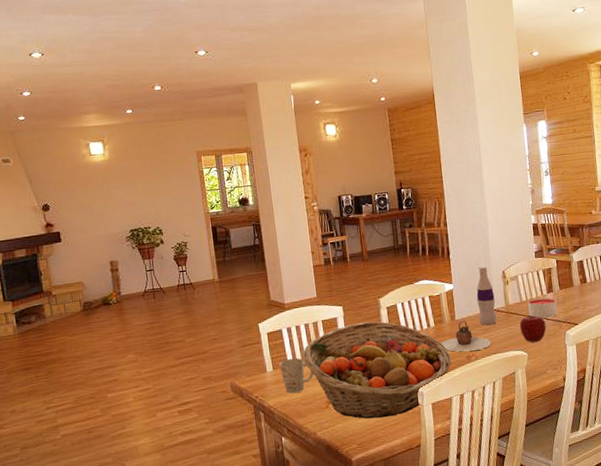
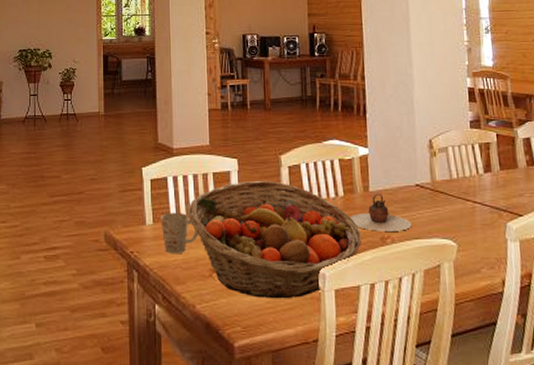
bottle: present [476,266,497,325] -> none [396,131,420,202]
apple: present [519,315,547,343] -> none [448,197,482,231]
candle: present [528,297,558,318] -> none [459,178,497,203]

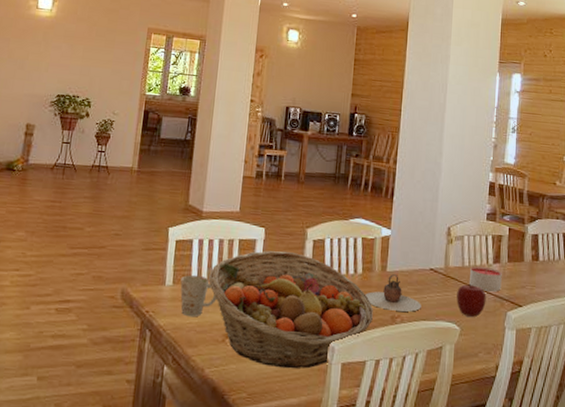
apple: none [448,197,482,231] -> present [456,284,486,317]
candle: none [459,178,497,203] -> present [469,266,502,292]

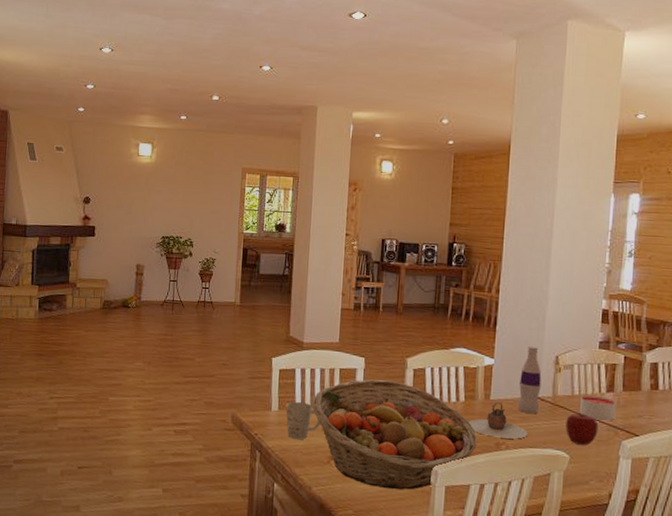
bottle: none [413,217,435,285] -> present [518,346,542,414]

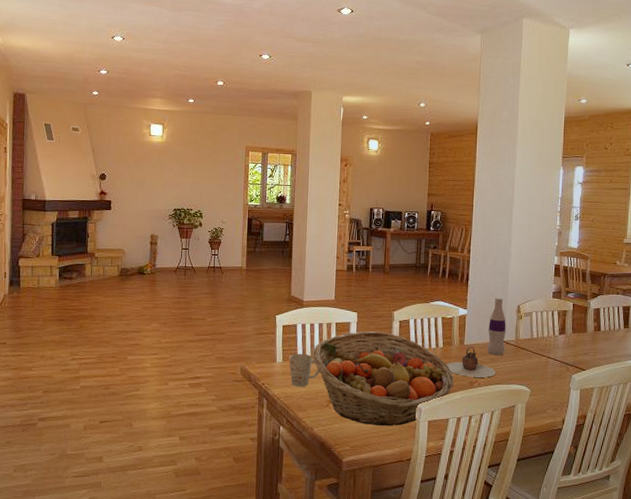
apple: present [565,413,599,445] -> none [527,353,553,380]
candle: present [579,395,616,421] -> none [537,338,567,359]

